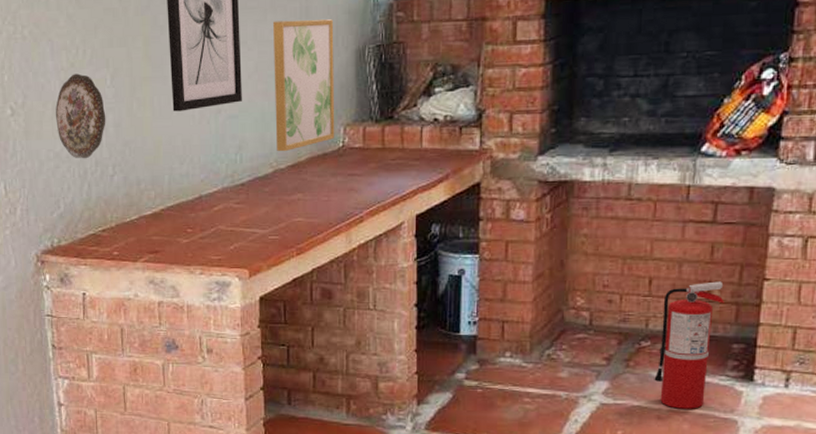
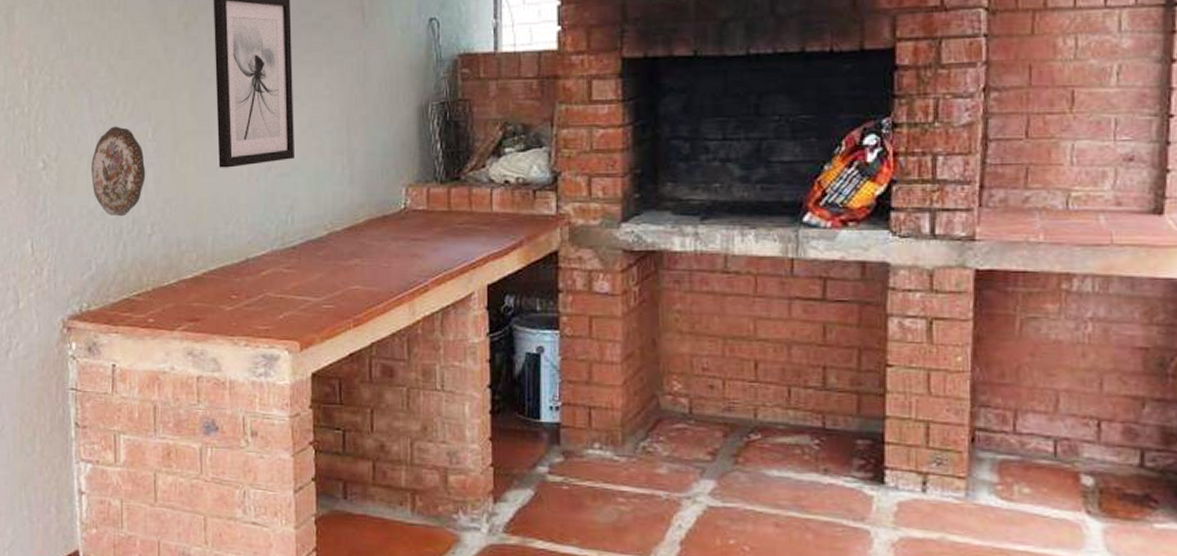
wall art: present [273,19,335,152] -> none [329,74,396,213]
fire extinguisher: present [654,281,724,409] -> none [768,366,843,516]

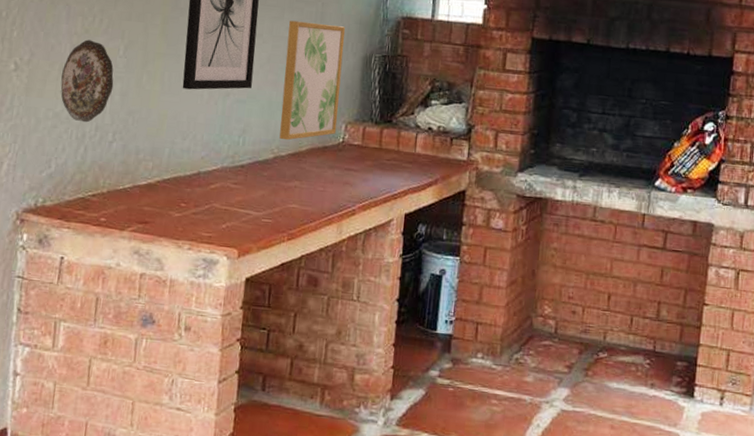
wall art: none [329,74,396,213] -> present [279,20,345,141]

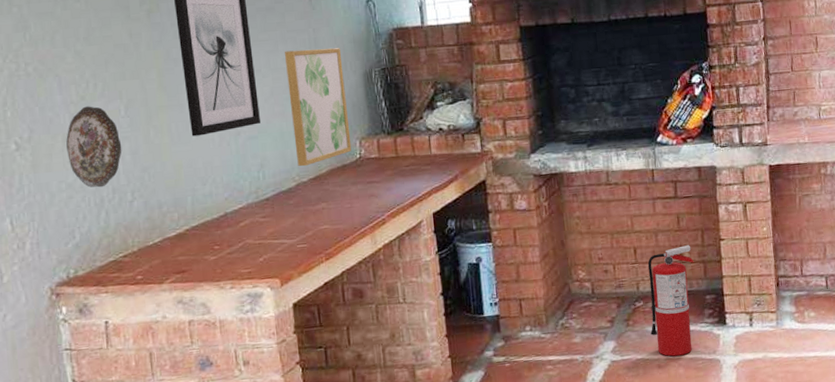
fire extinguisher: none [609,302,671,421] -> present [647,245,694,357]

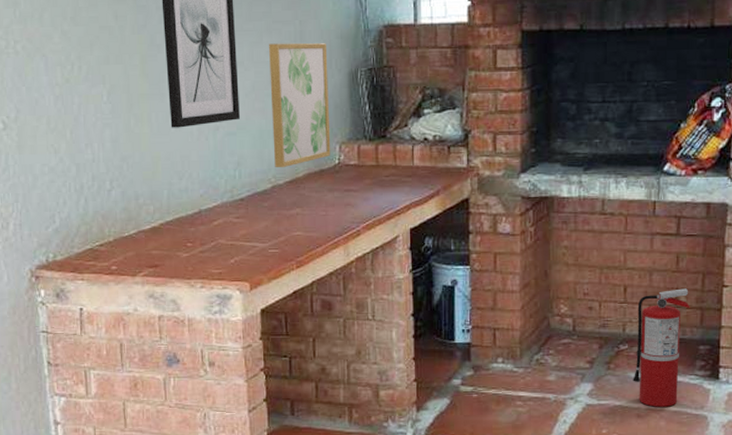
decorative plate: present [66,106,122,188] -> none [50,89,103,174]

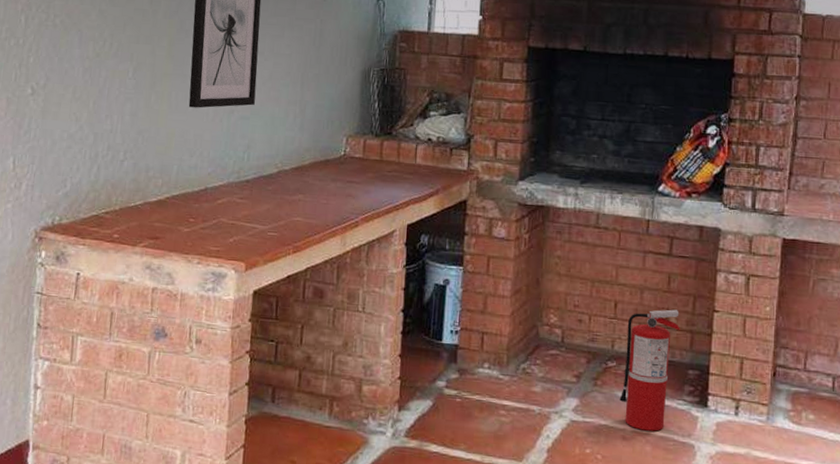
wall art: present [269,42,331,168] -> none [283,38,344,155]

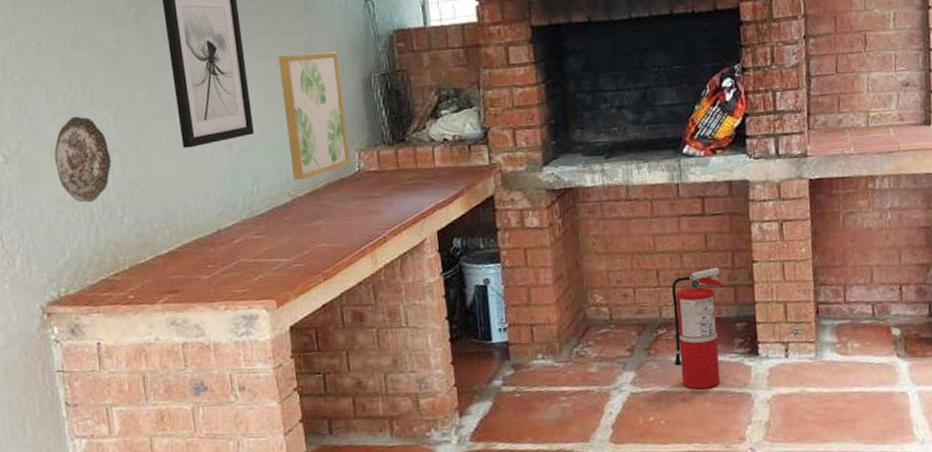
decorative plate: none [74,63,124,143] -> present [54,116,112,203]
wall art: none [283,38,344,155] -> present [279,52,351,181]

